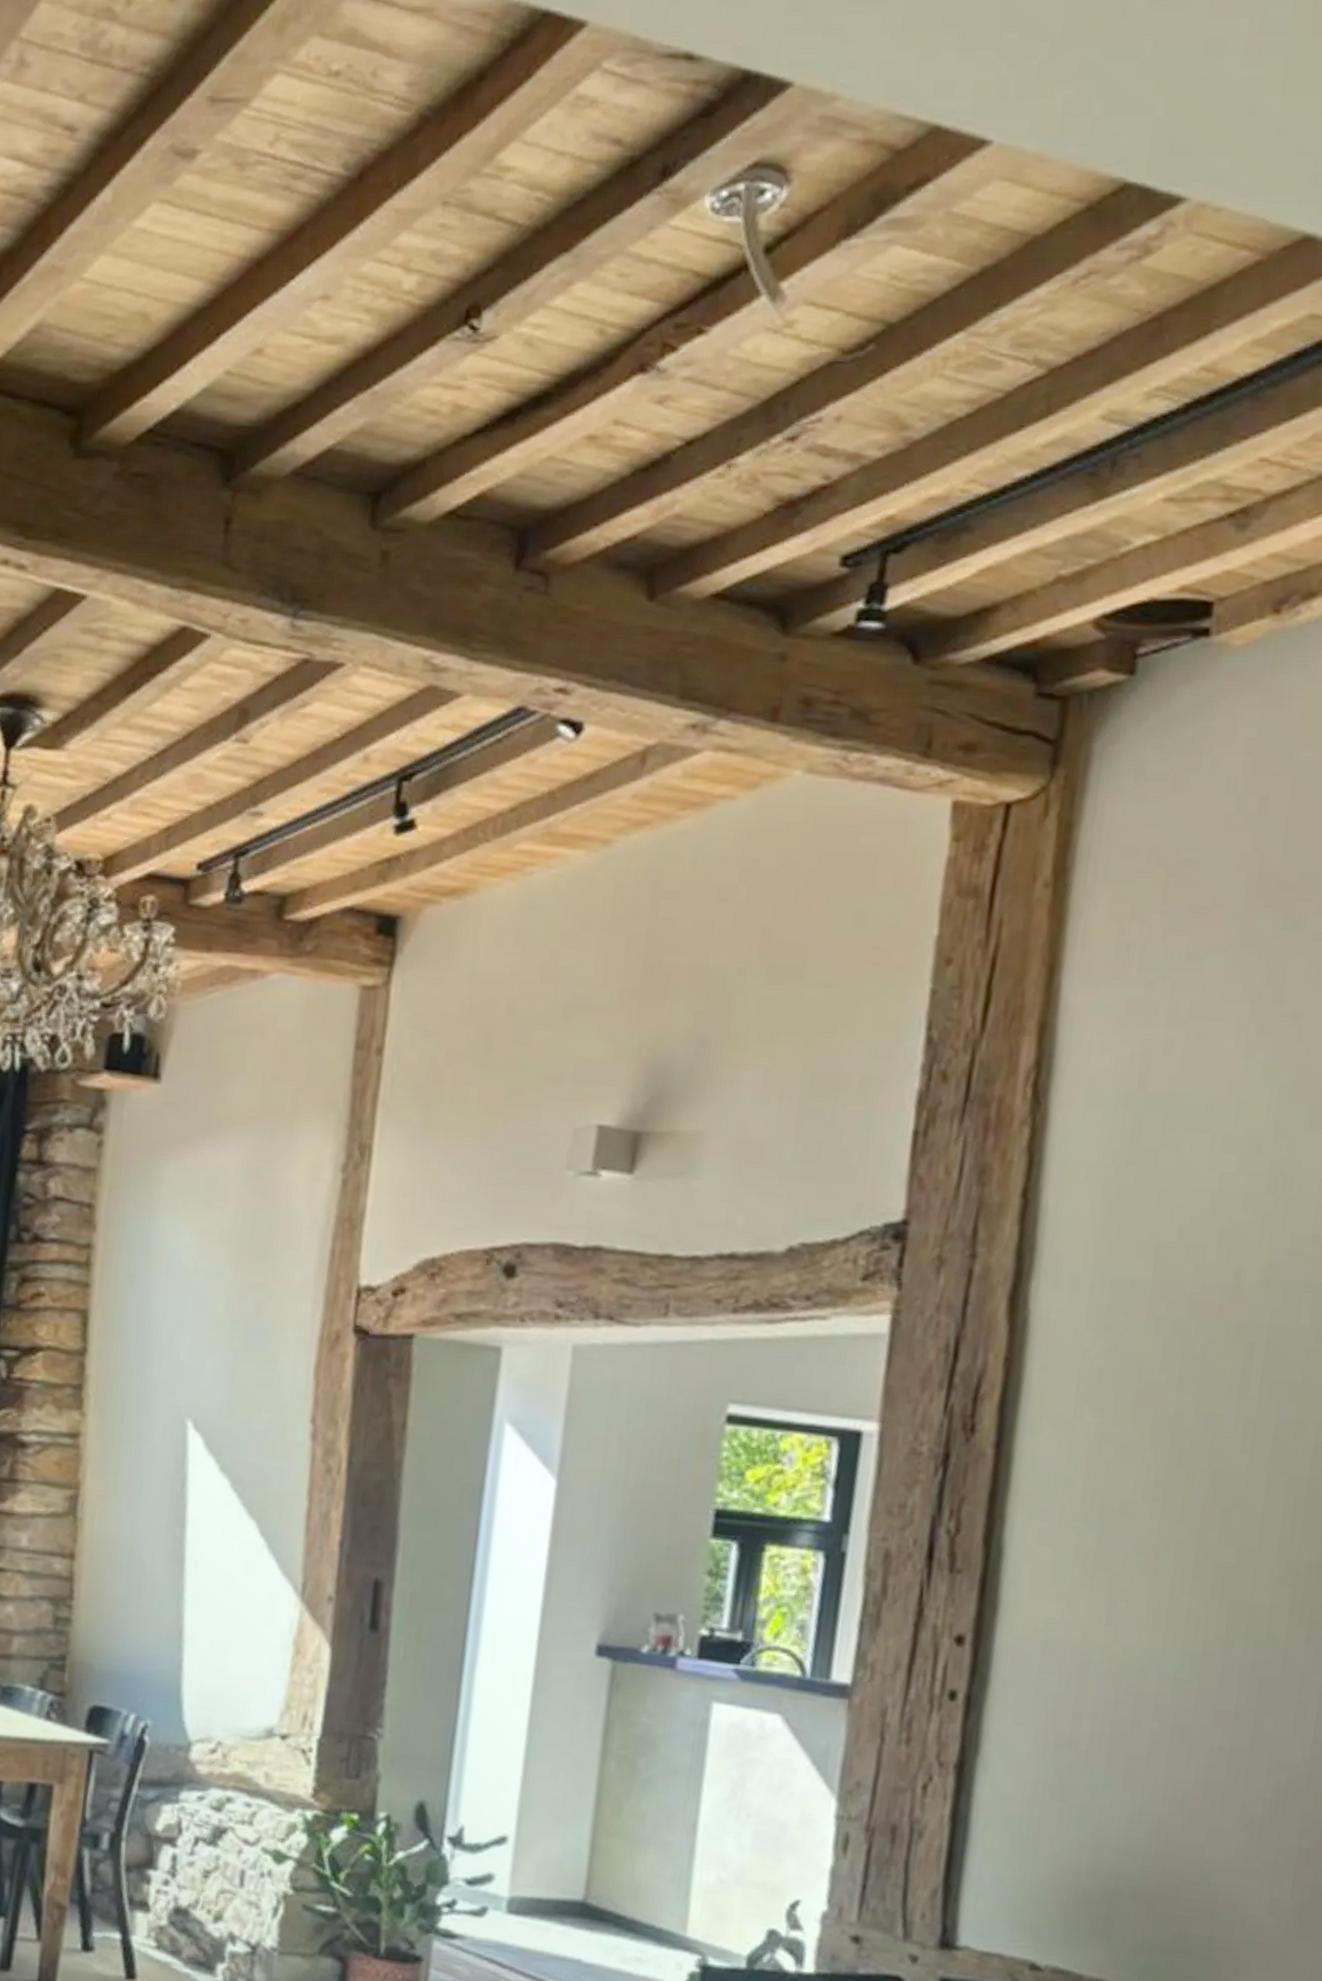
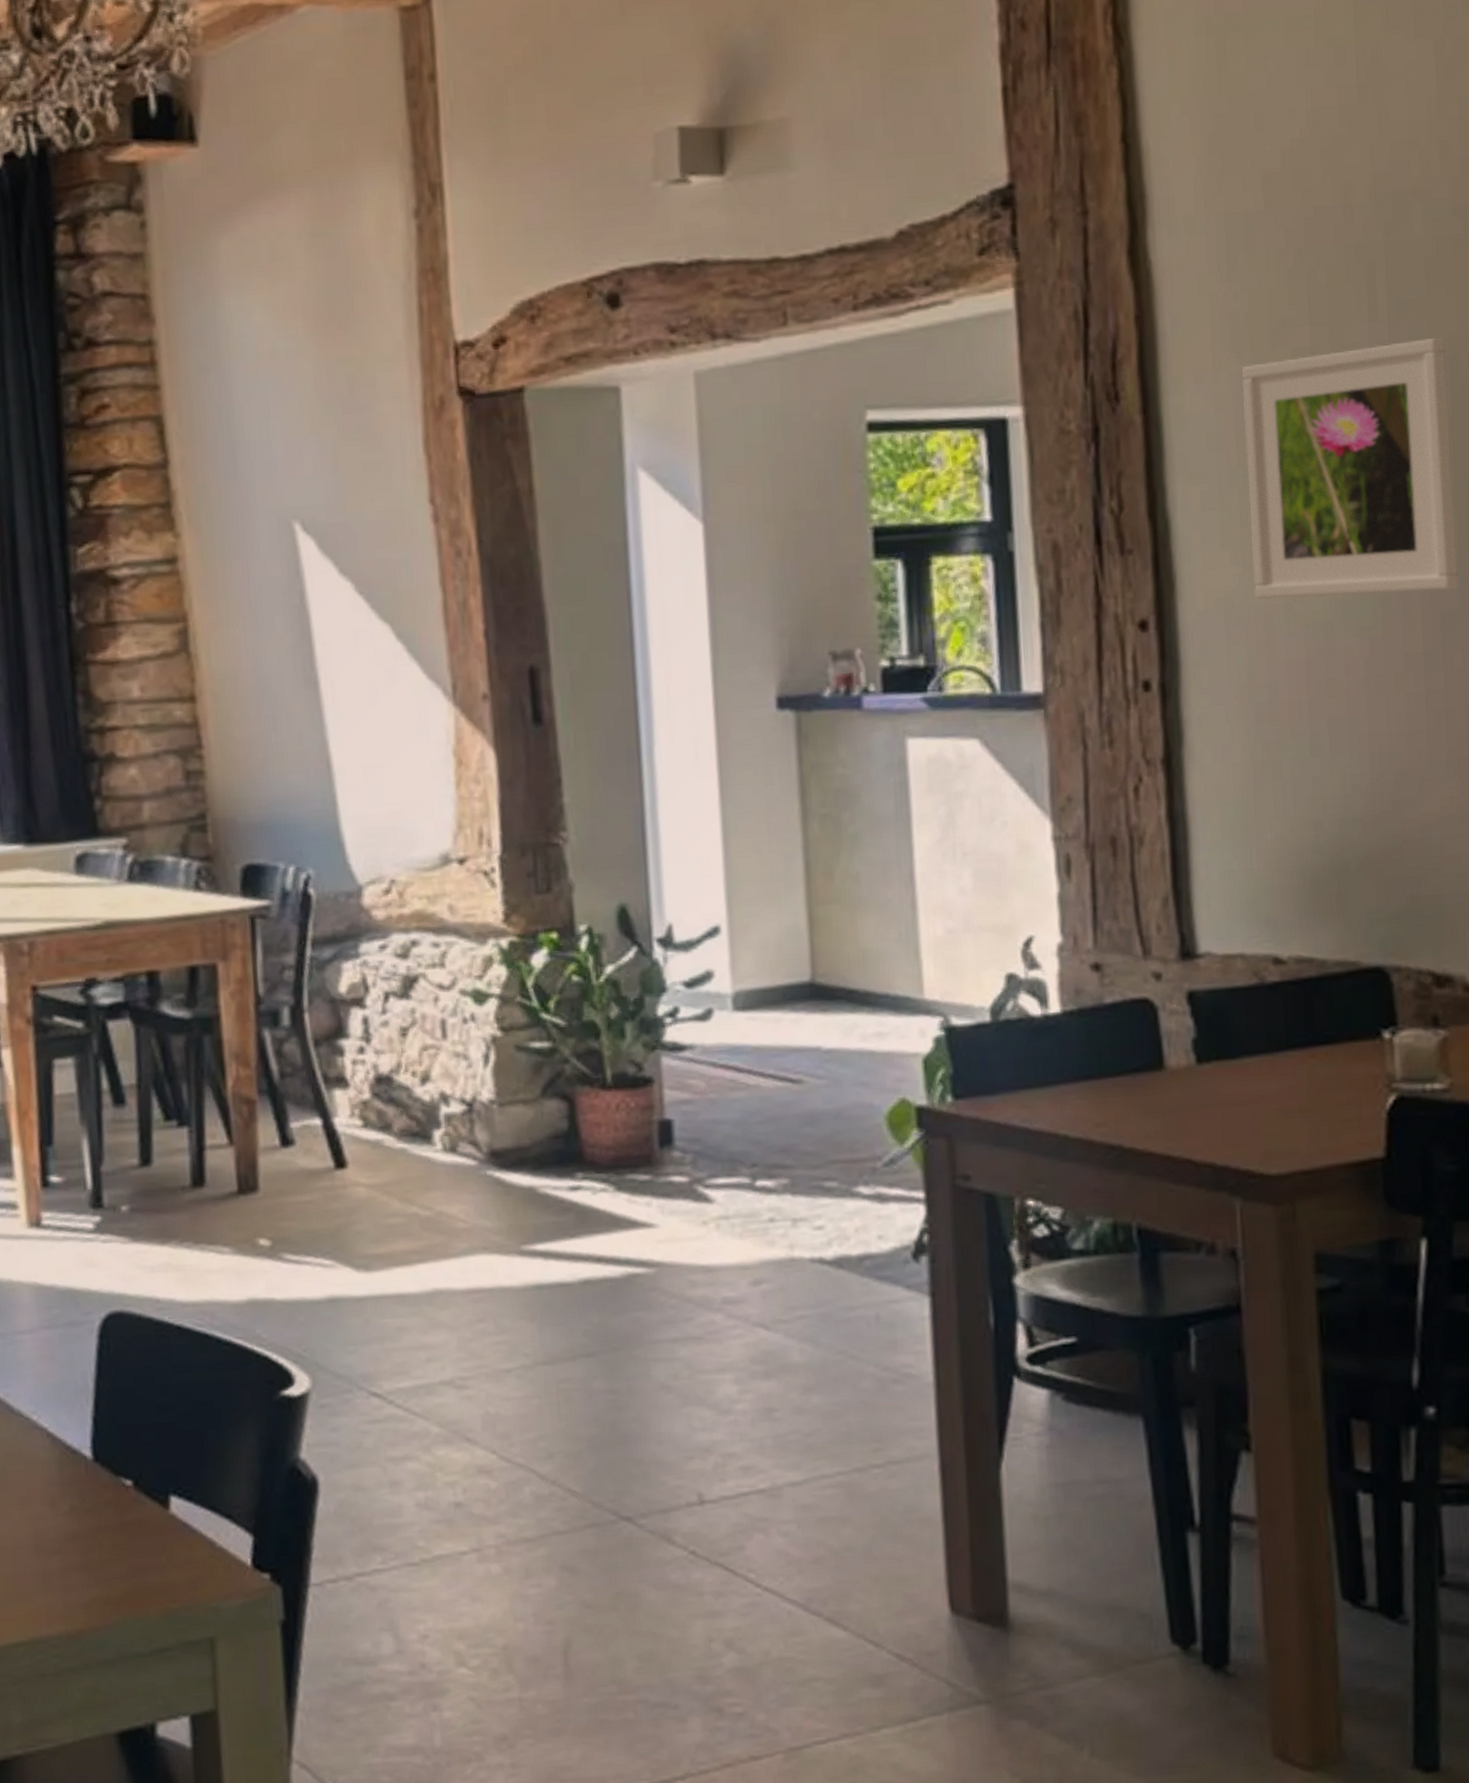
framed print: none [1075,1419,1312,1660] -> present [1242,338,1459,599]

